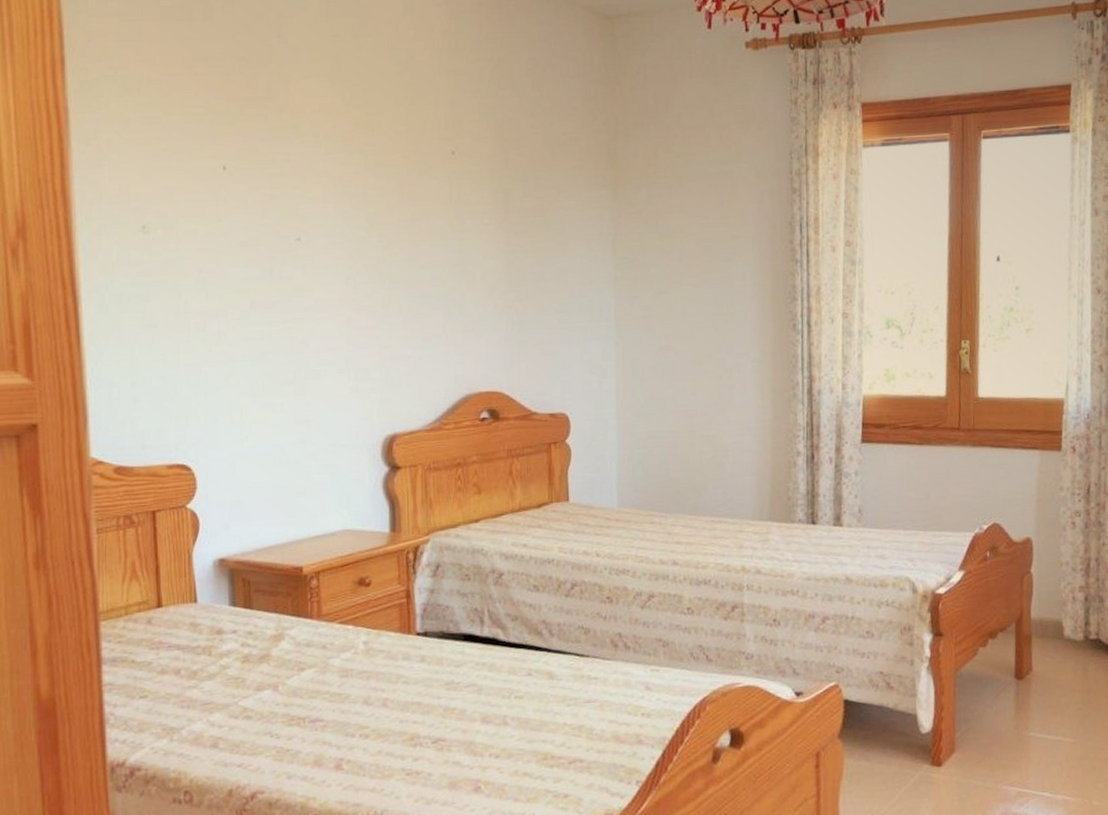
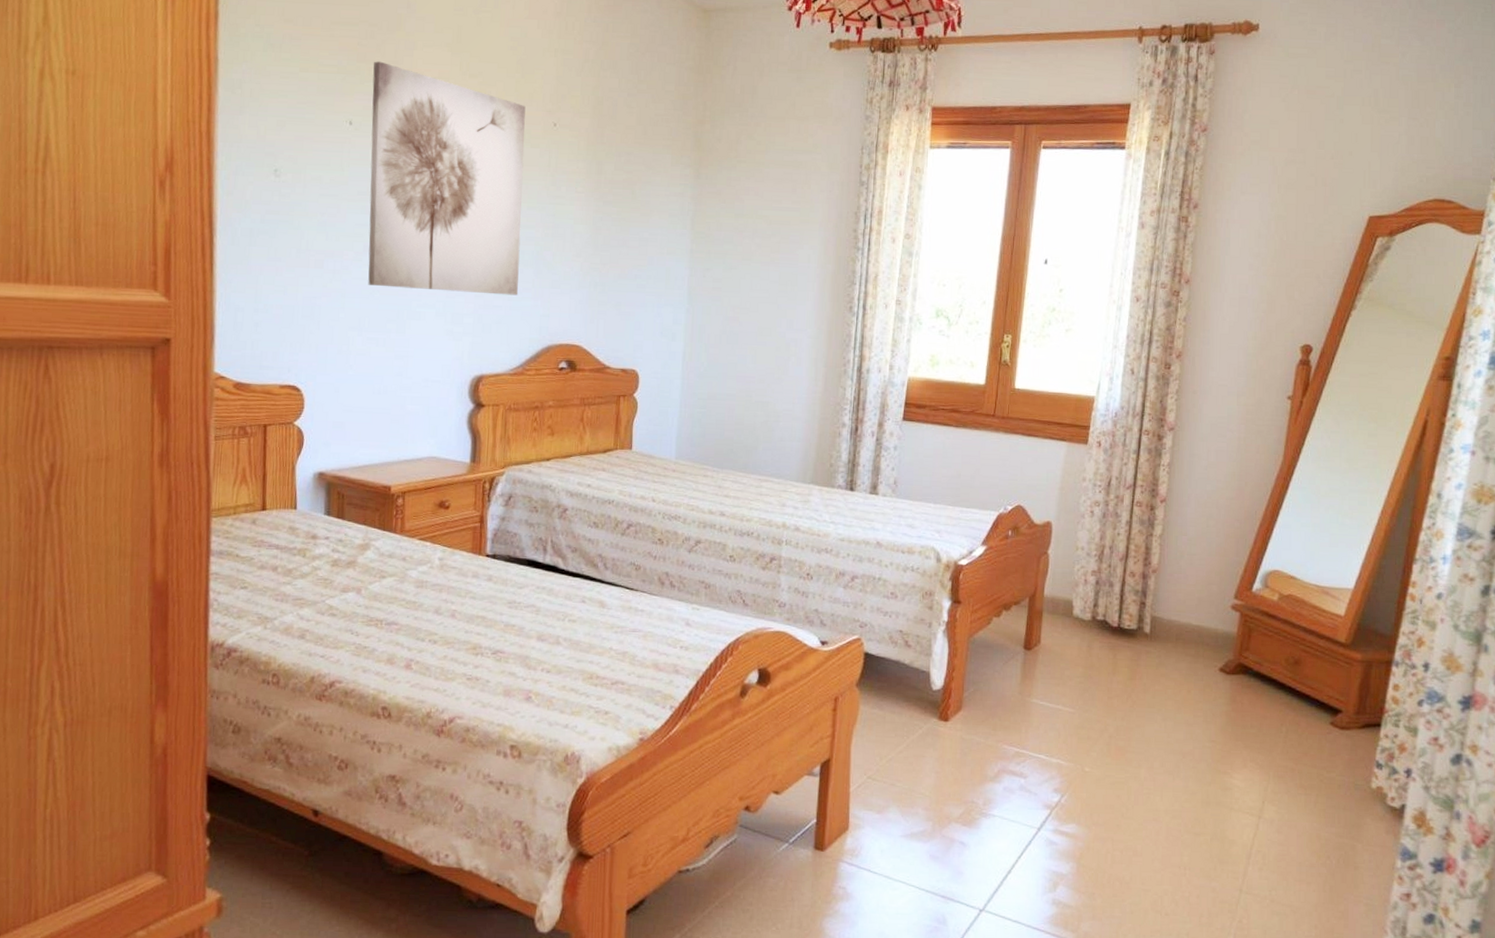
wall art: none [245,98,428,346] -> present [368,61,526,296]

